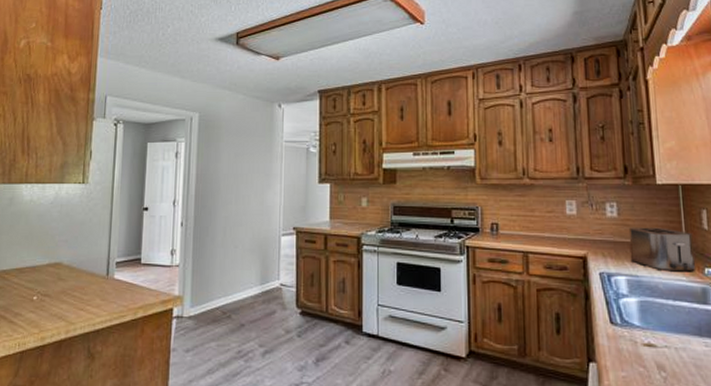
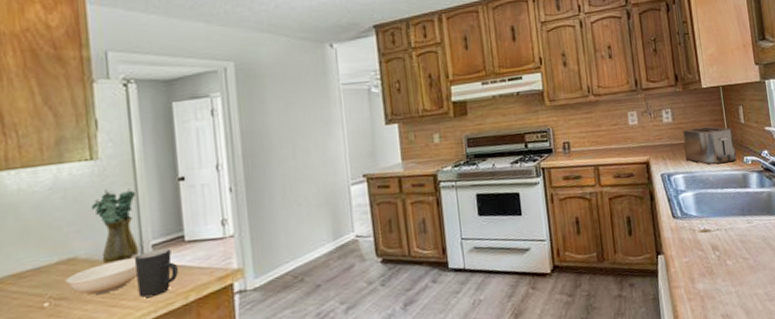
bowl: none [51,271,103,298] -> present [66,258,139,295]
vase: none [78,210,111,273] -> present [92,188,140,266]
mug: none [100,267,132,308] -> present [133,248,178,298]

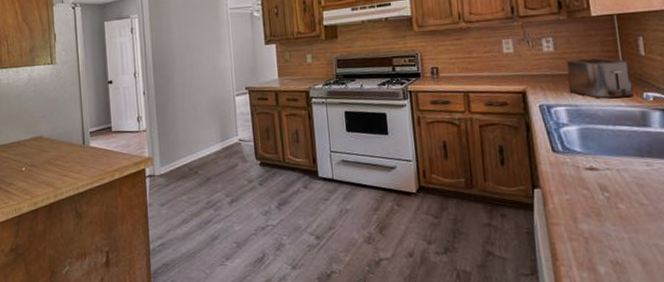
bowl: present [66,258,139,295] -> none [35,141,81,166]
vase: present [92,188,140,266] -> none [52,87,82,144]
mug: present [133,248,178,298] -> none [78,136,107,173]

